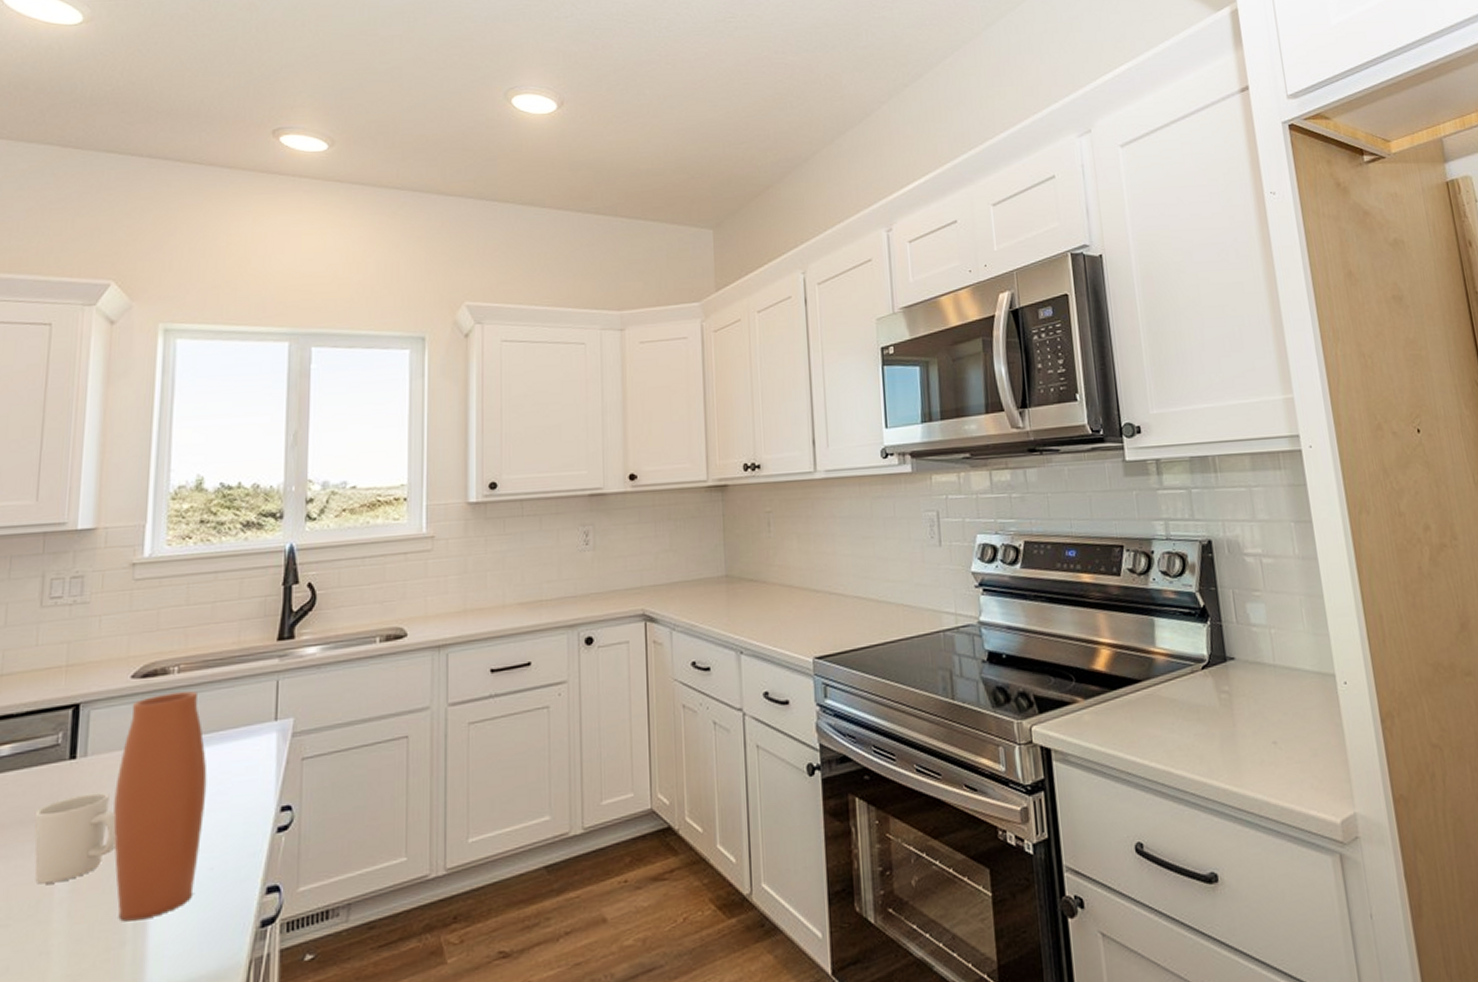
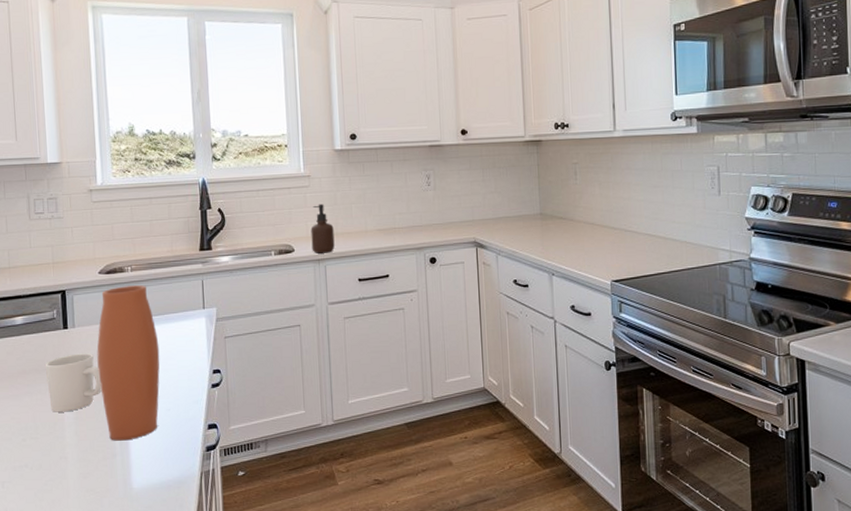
soap dispenser: none [430,572,461,638] -> present [310,203,335,254]

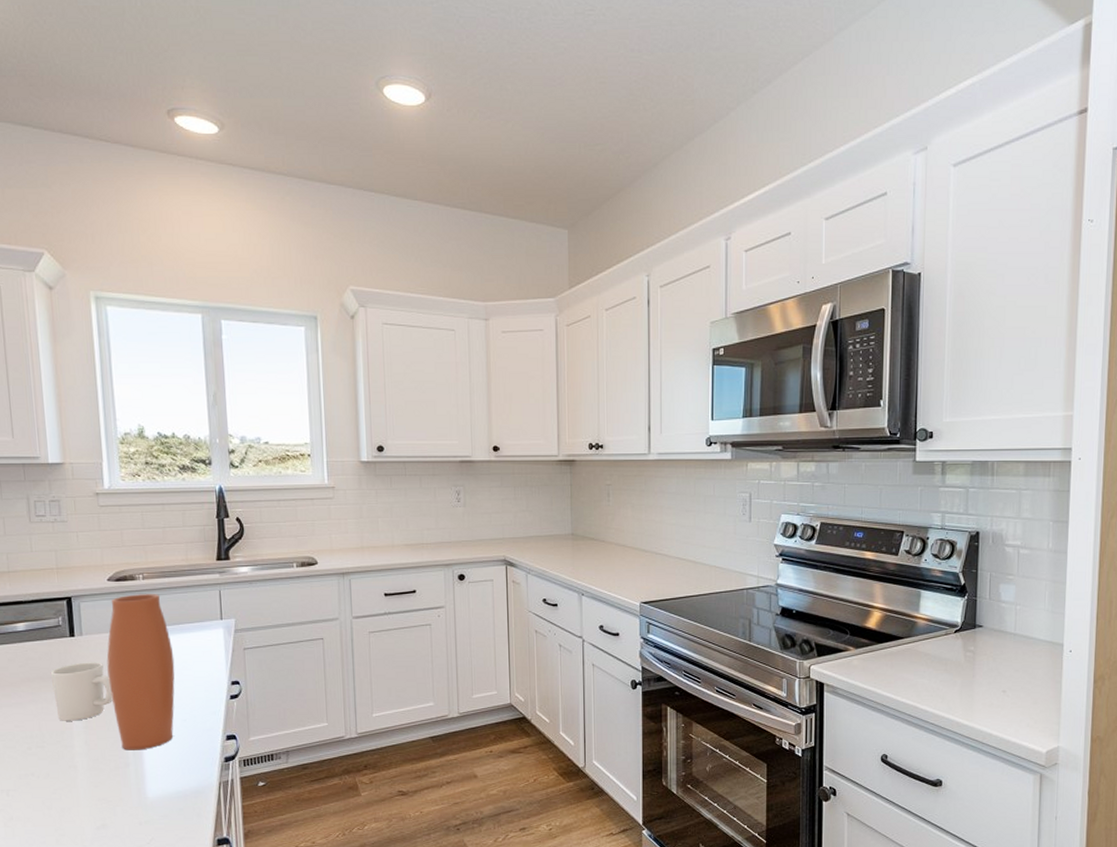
soap dispenser: present [310,203,335,254] -> none [335,516,360,567]

